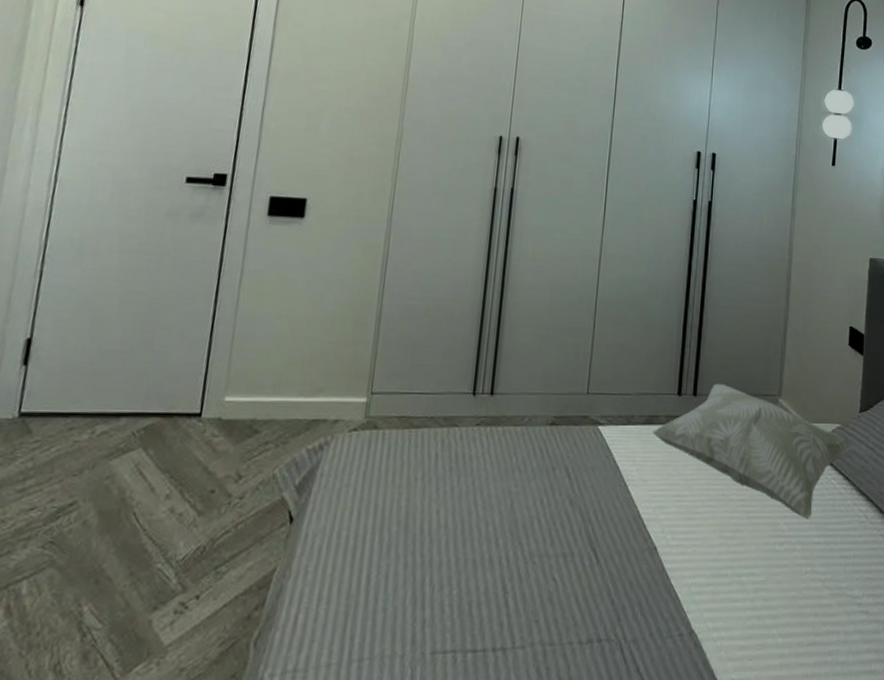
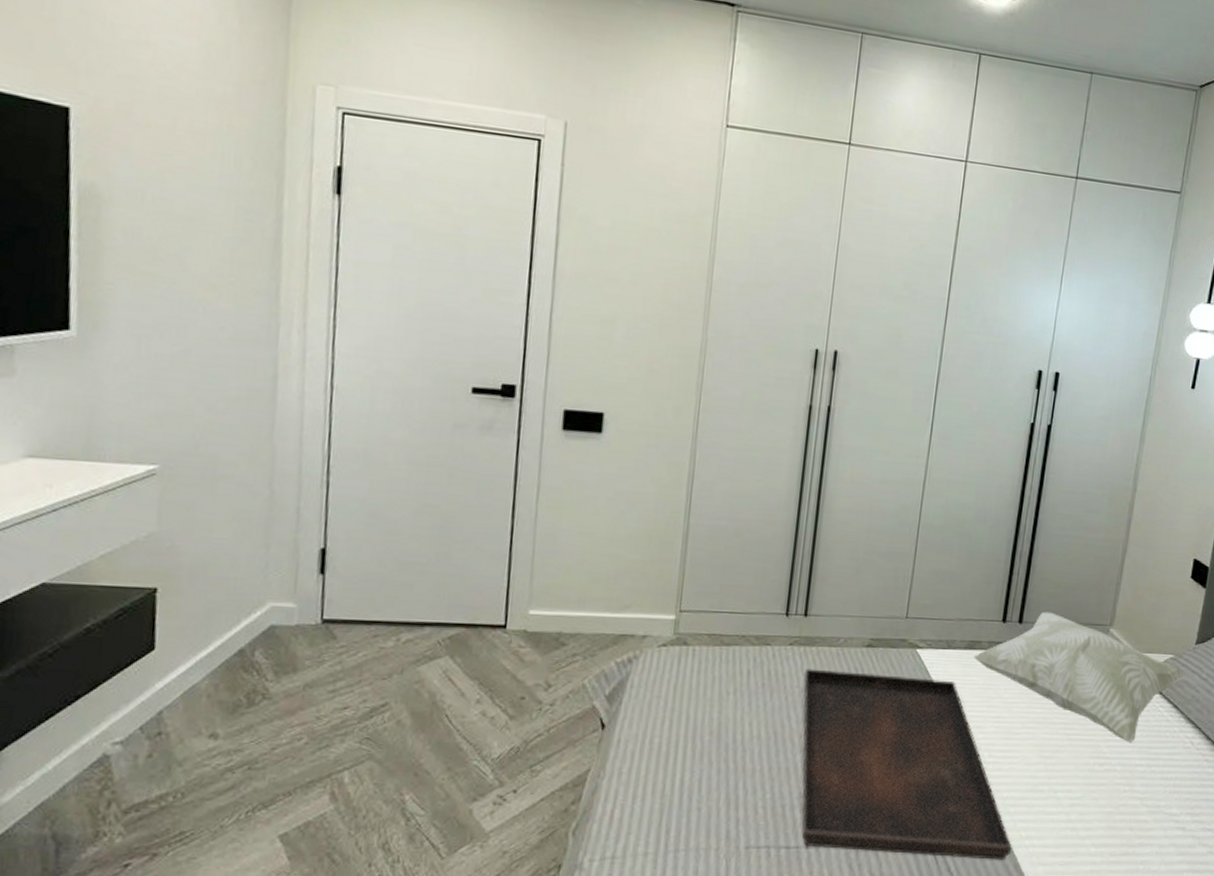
serving tray: none [488,450,700,657] -> present [801,668,1012,860]

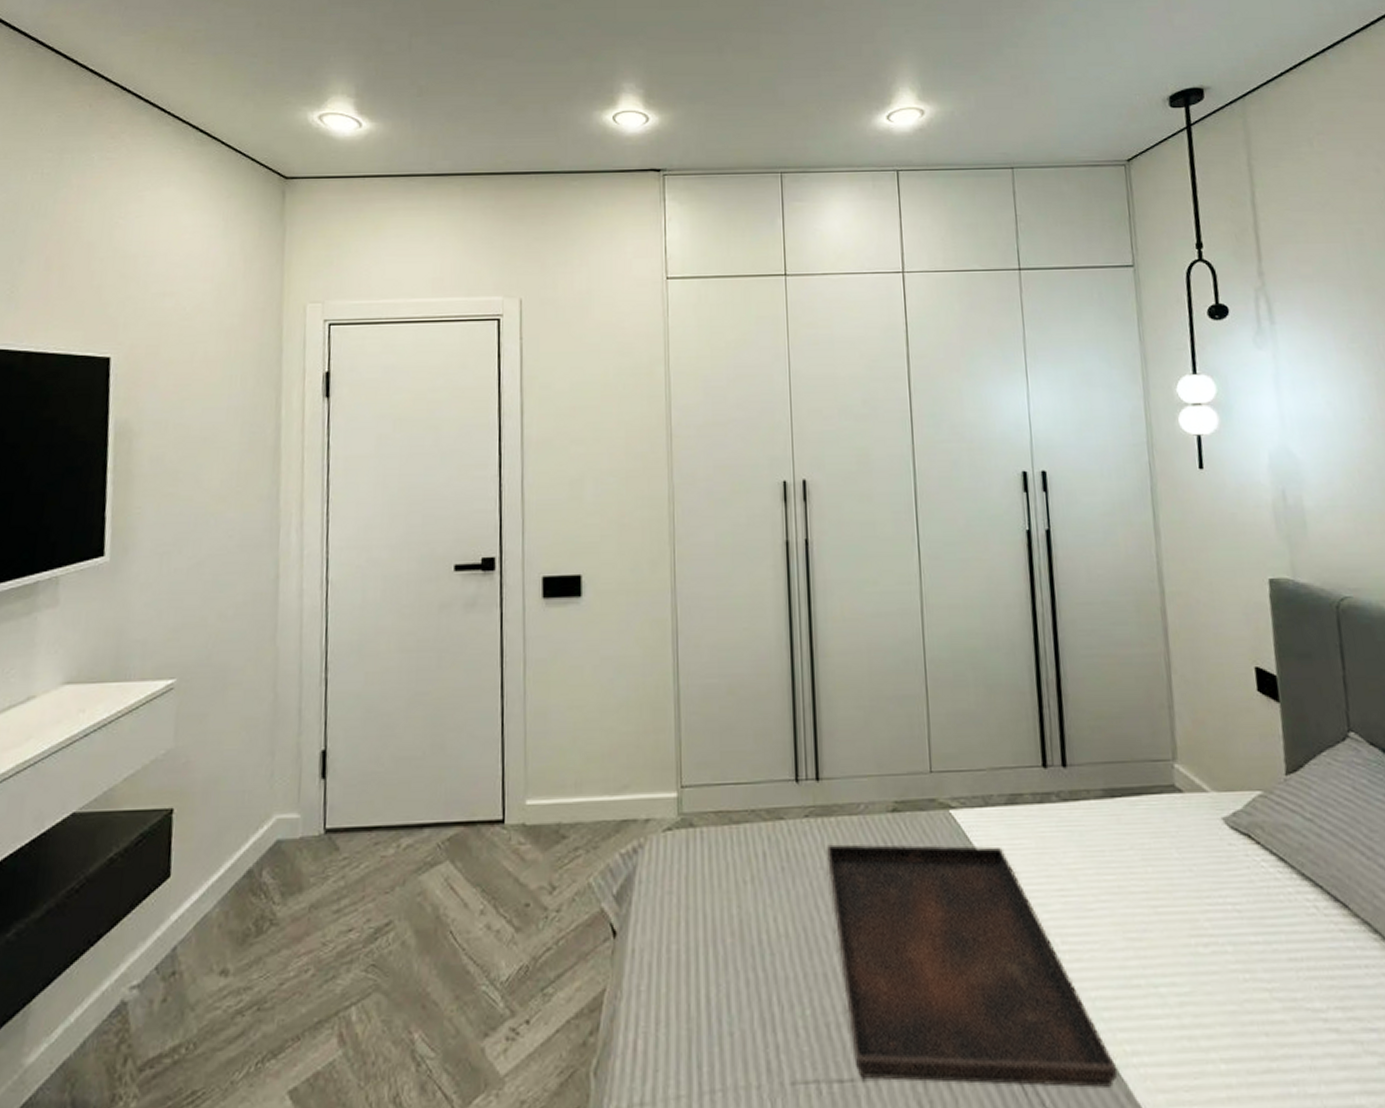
decorative pillow: present [973,611,1185,743] -> none [1016,749,1284,913]

